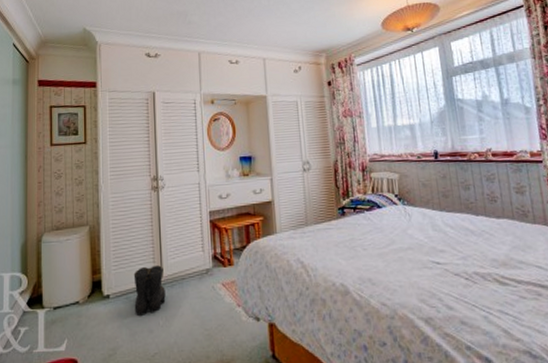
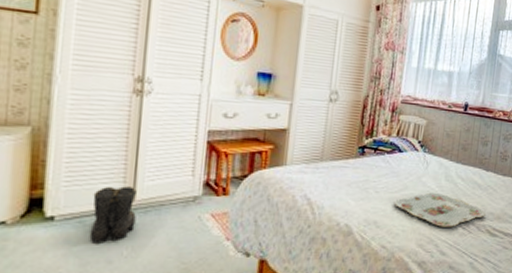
serving tray: none [385,244,489,279] -> present [395,192,487,227]

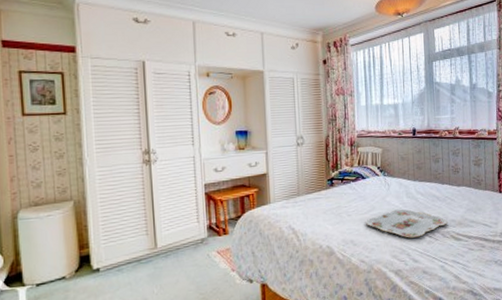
boots: present [89,186,137,244] -> none [125,237,160,286]

